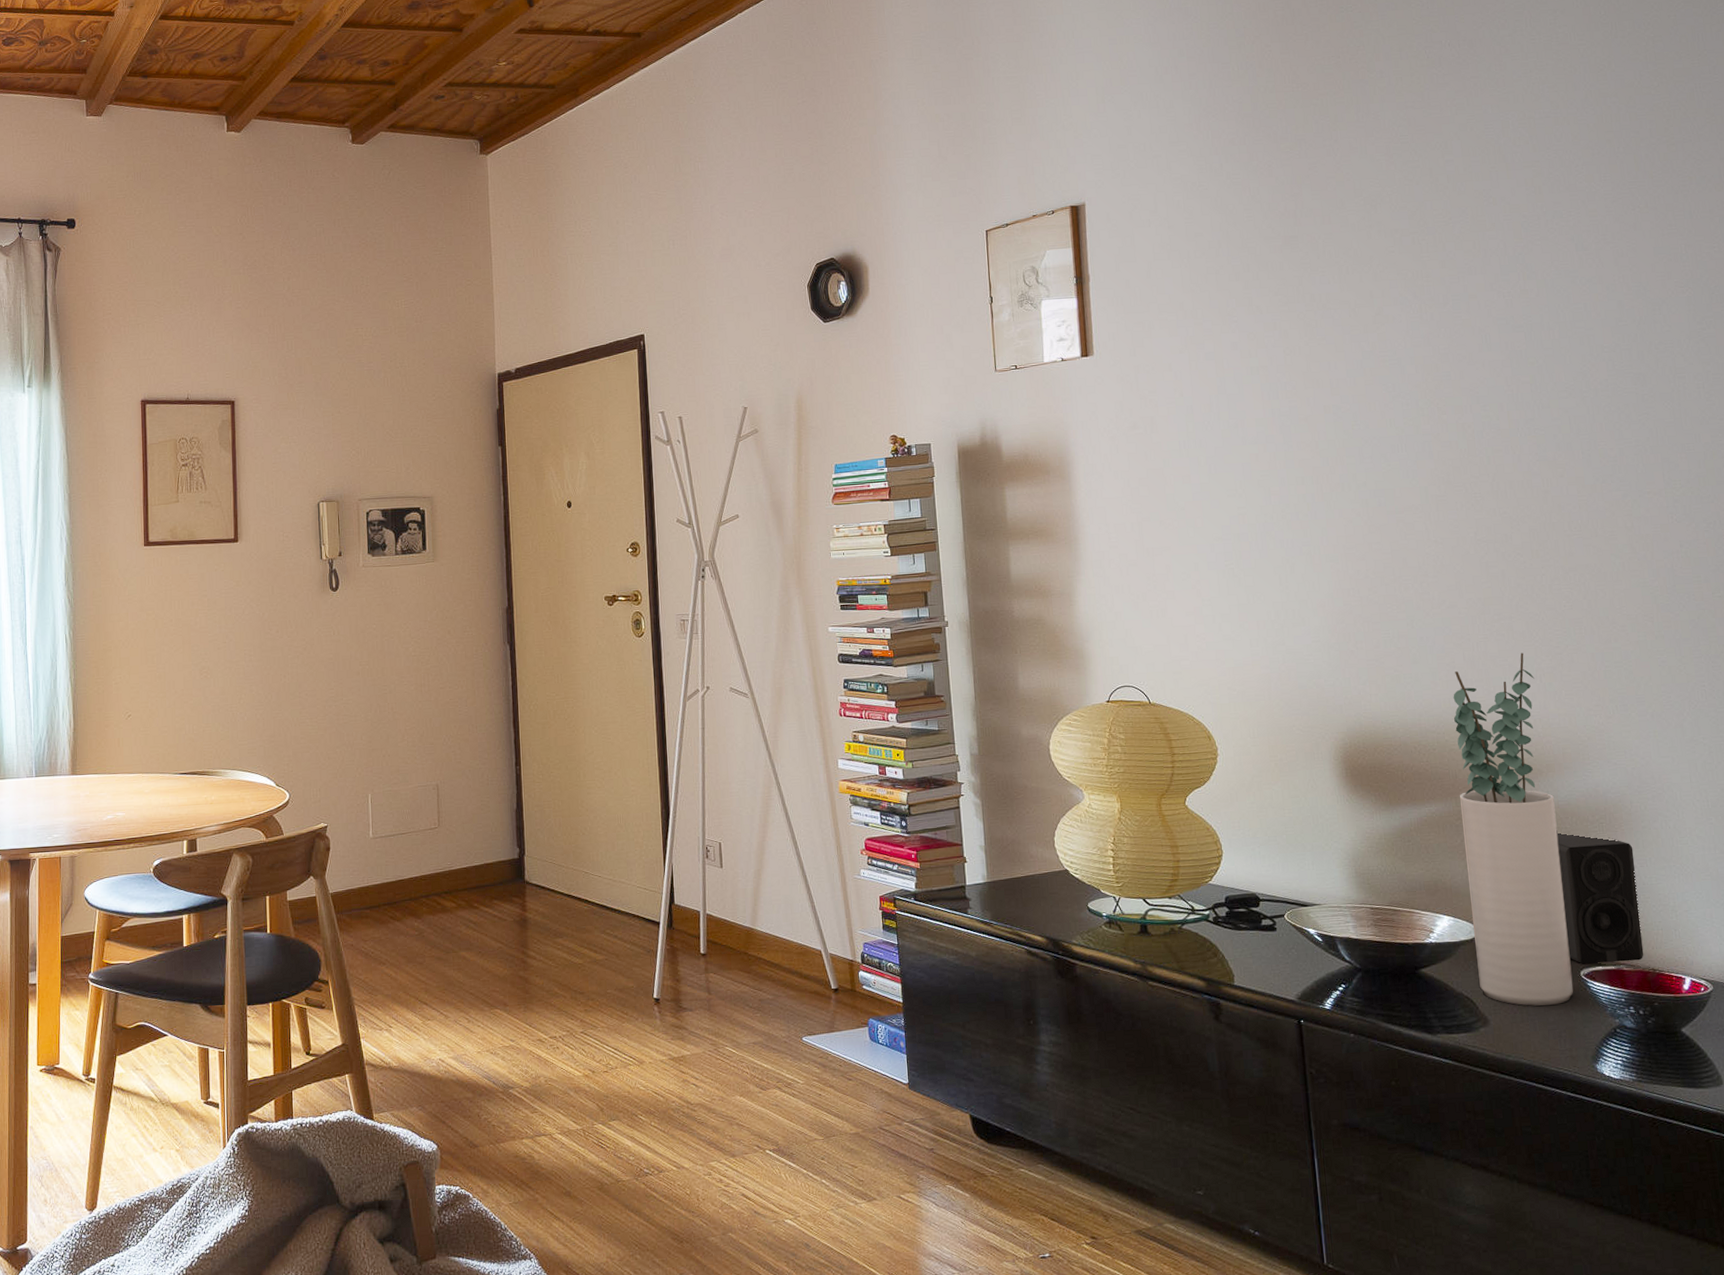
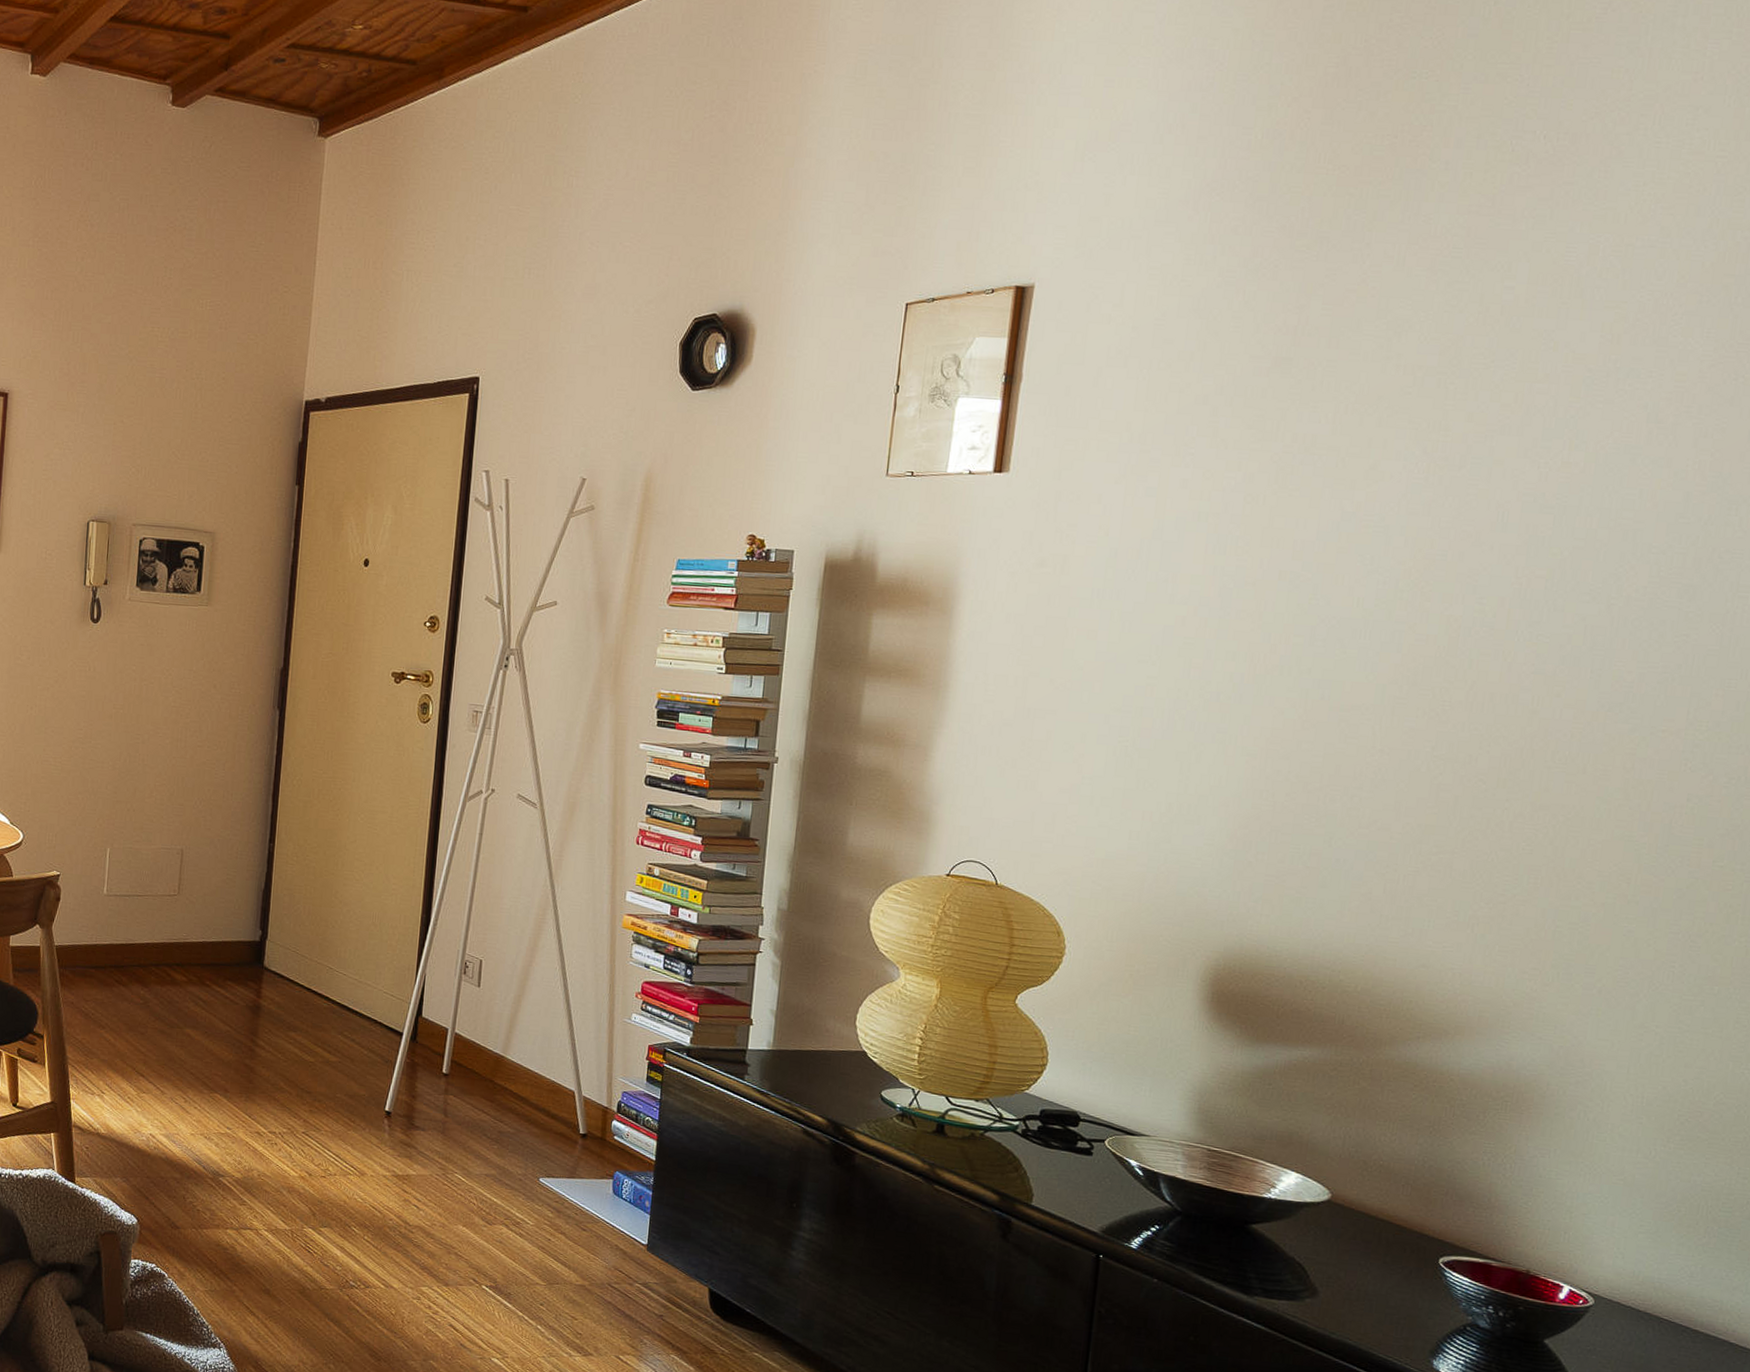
vase: present [1453,653,1574,1007] -> none [1316,895,1466,1290]
speaker: present [1556,829,1644,964] -> none [1430,1099,1538,1259]

